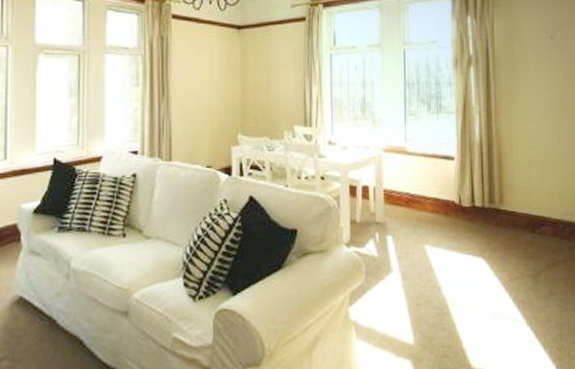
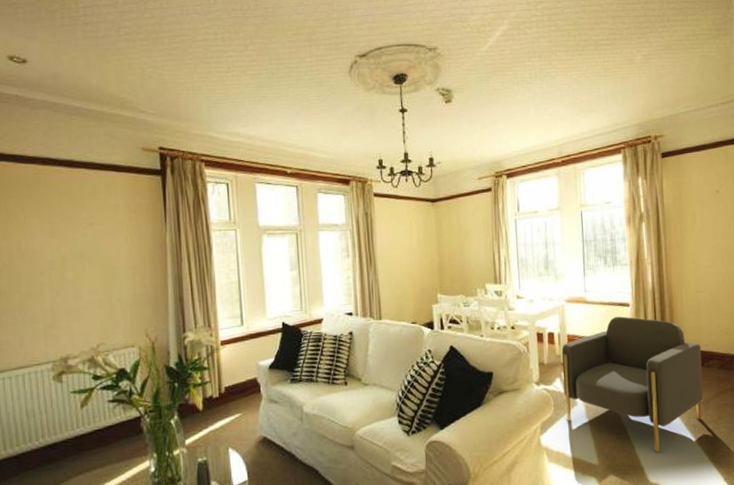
armchair: none [376,171,534,333] -> present [561,316,703,453]

